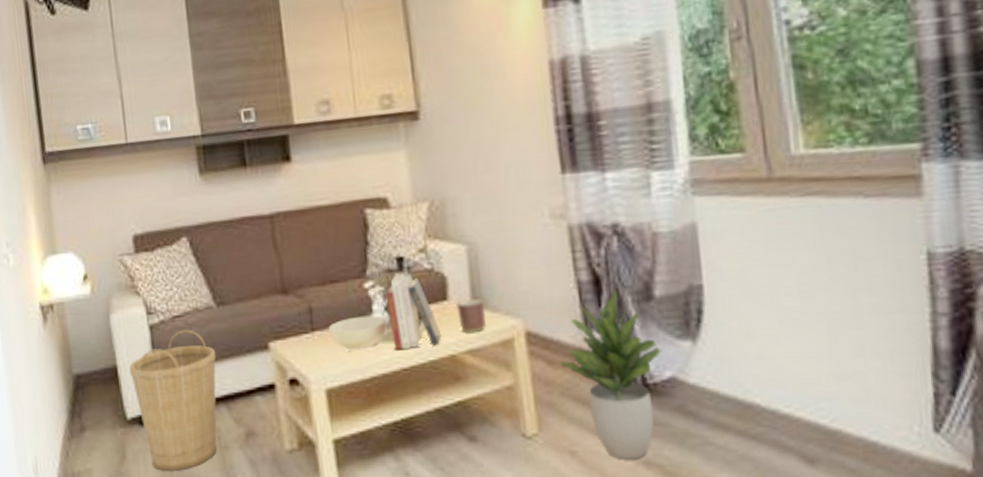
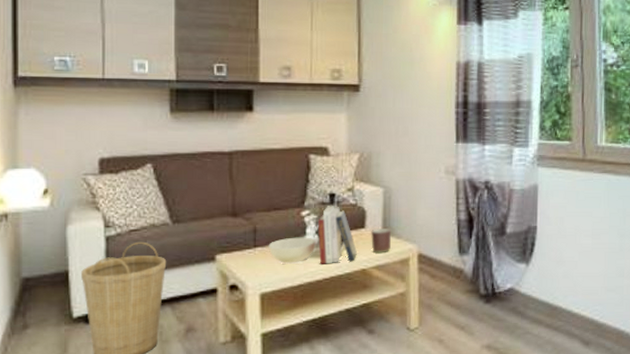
potted plant: present [557,288,662,459] -> none [438,226,507,345]

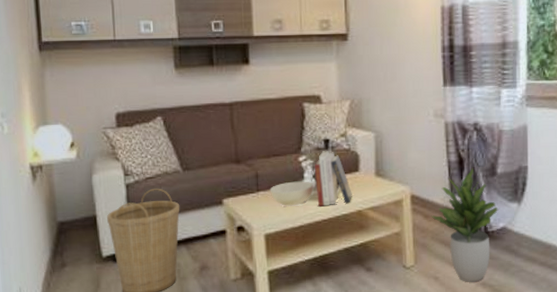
mug: present [370,229,392,252] -> none [364,171,385,195]
potted plant: none [438,226,507,345] -> present [431,167,499,282]

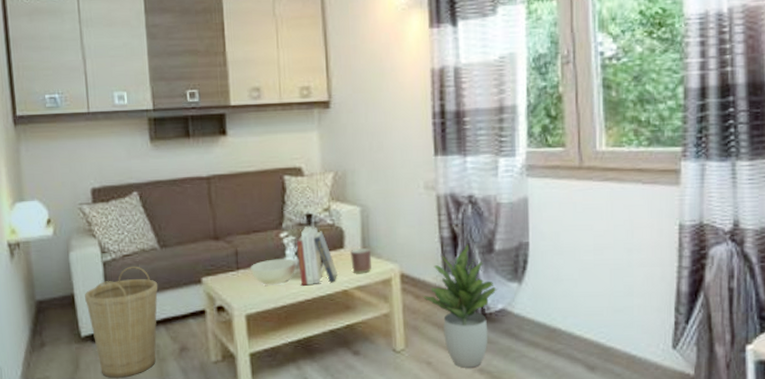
mug: none [364,171,385,195] -> present [349,248,372,273]

